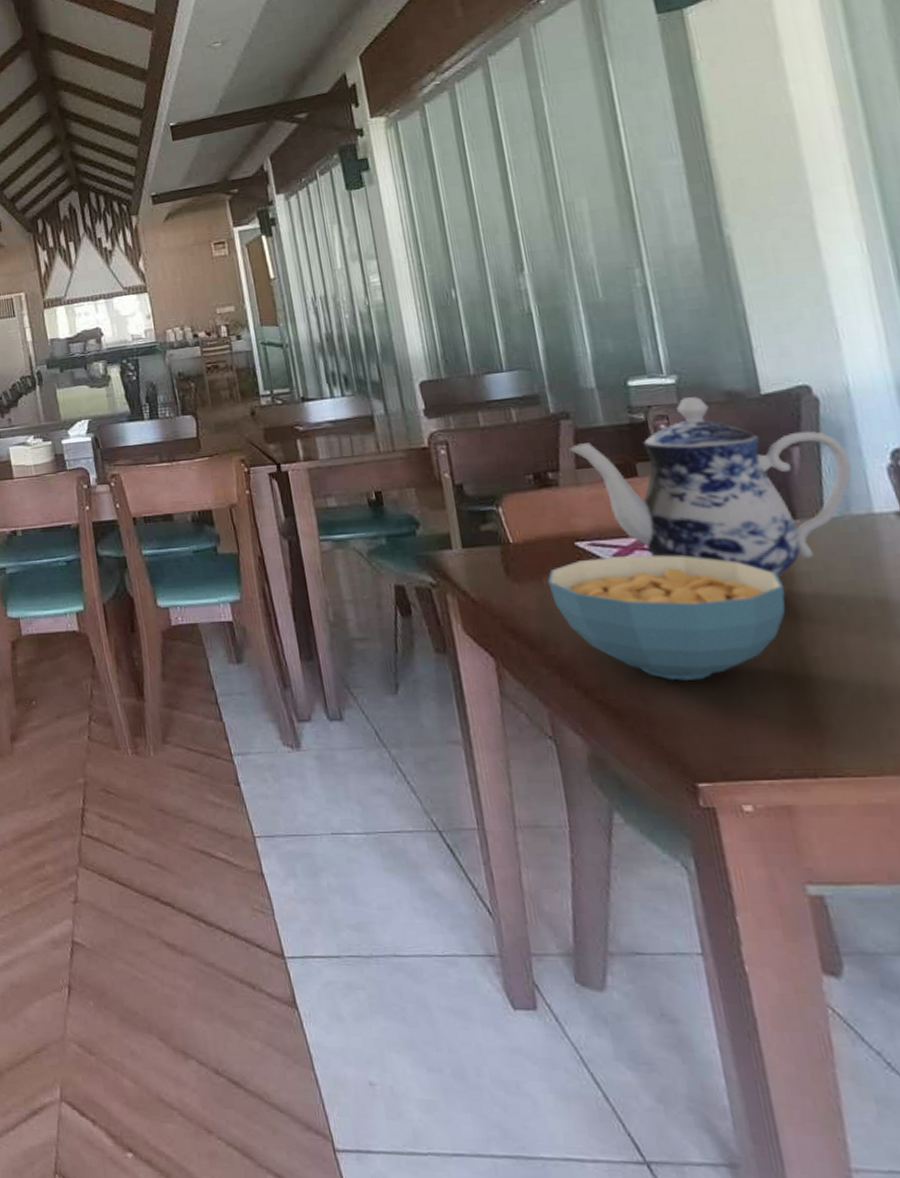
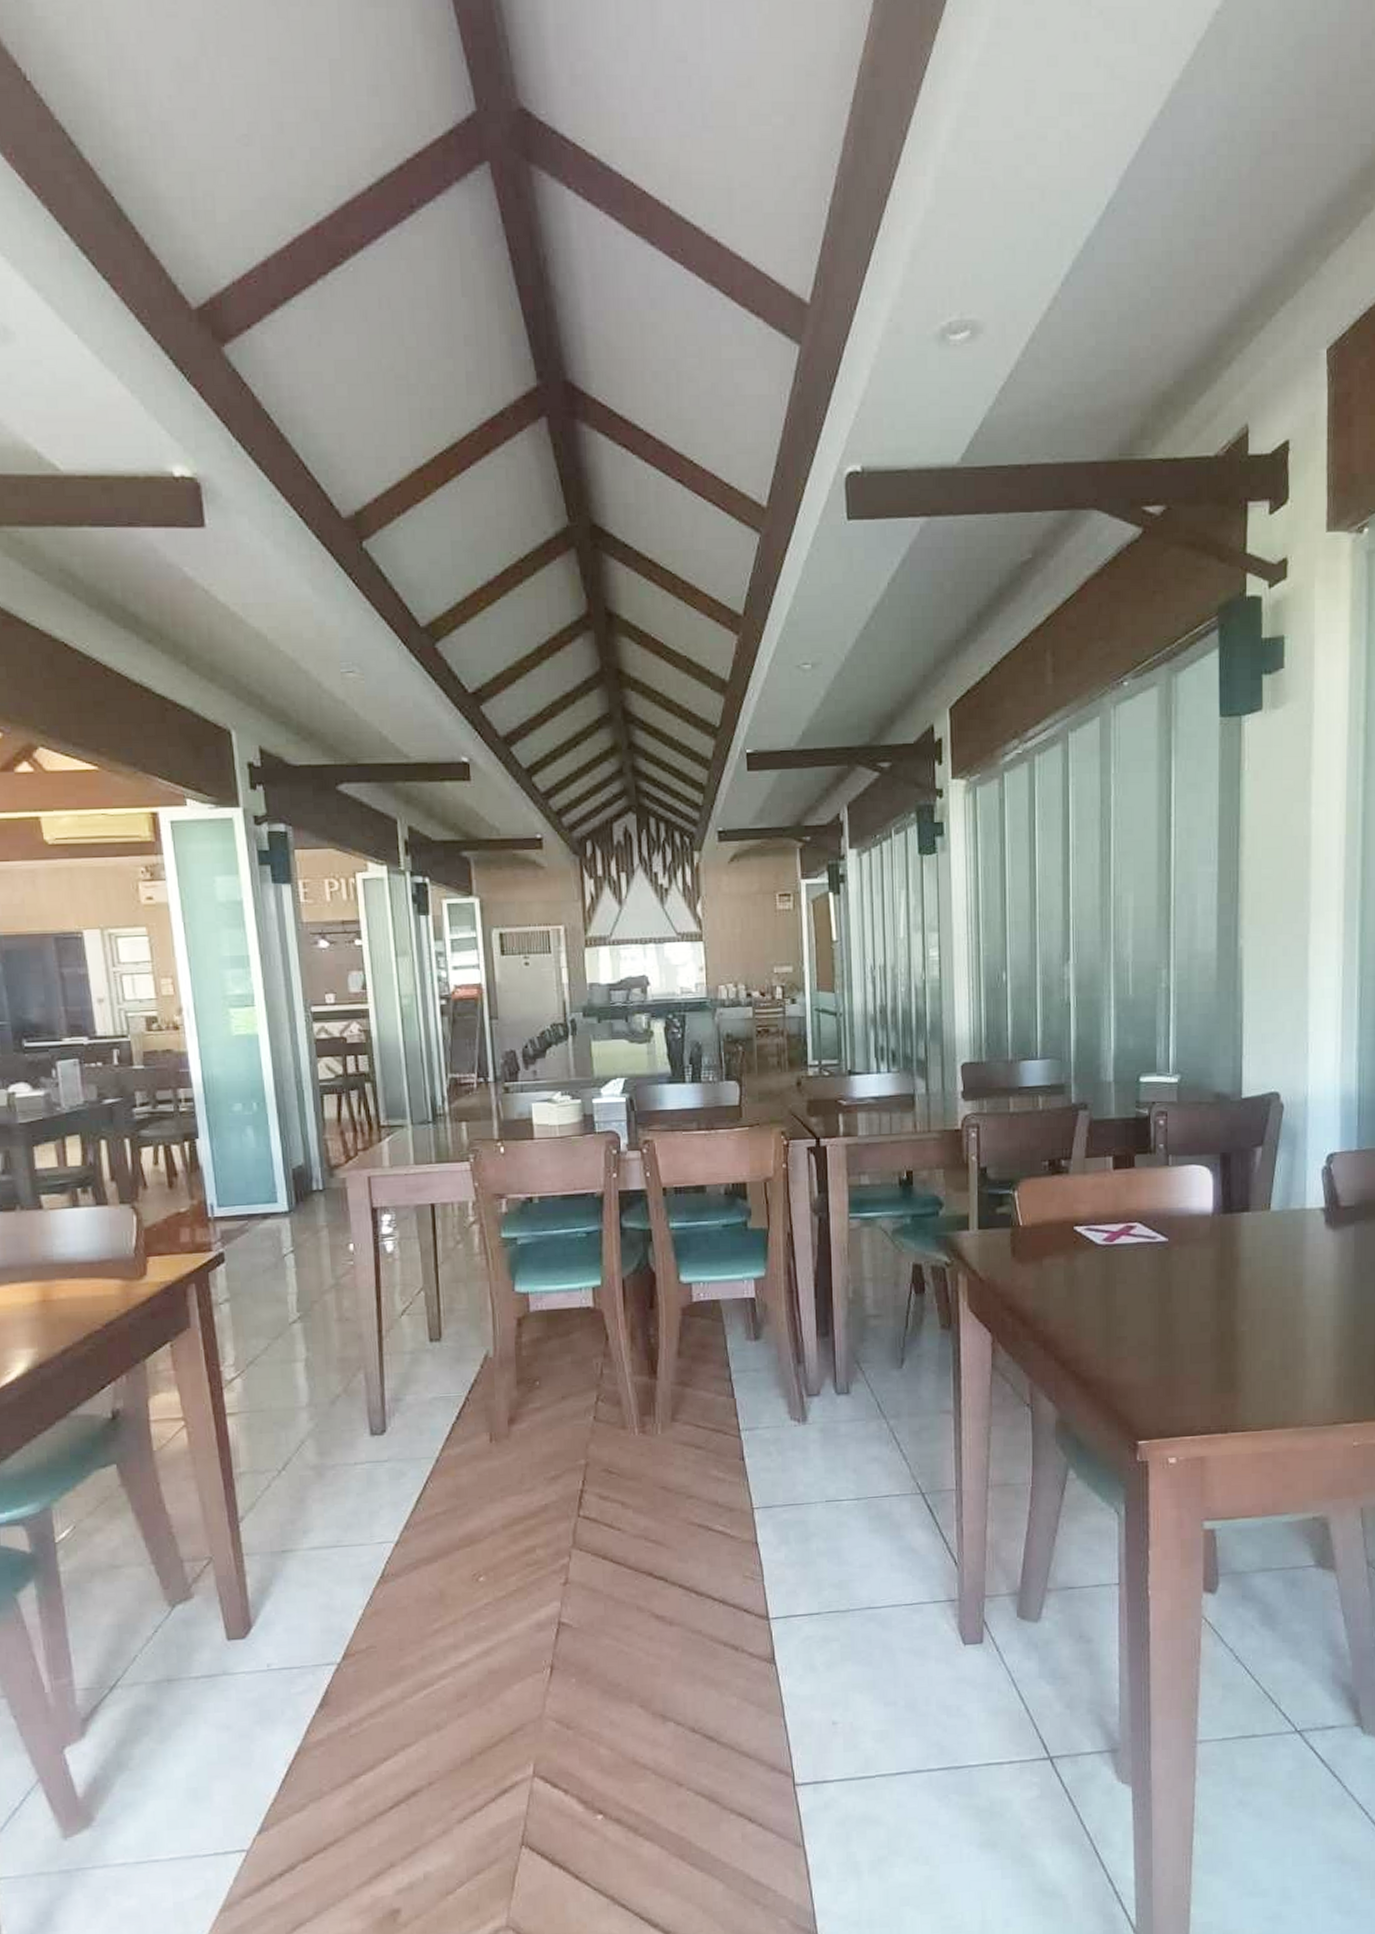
cereal bowl: present [547,555,786,681] -> none [1046,1239,1231,1353]
teapot: present [570,397,852,577] -> none [1083,1096,1297,1262]

